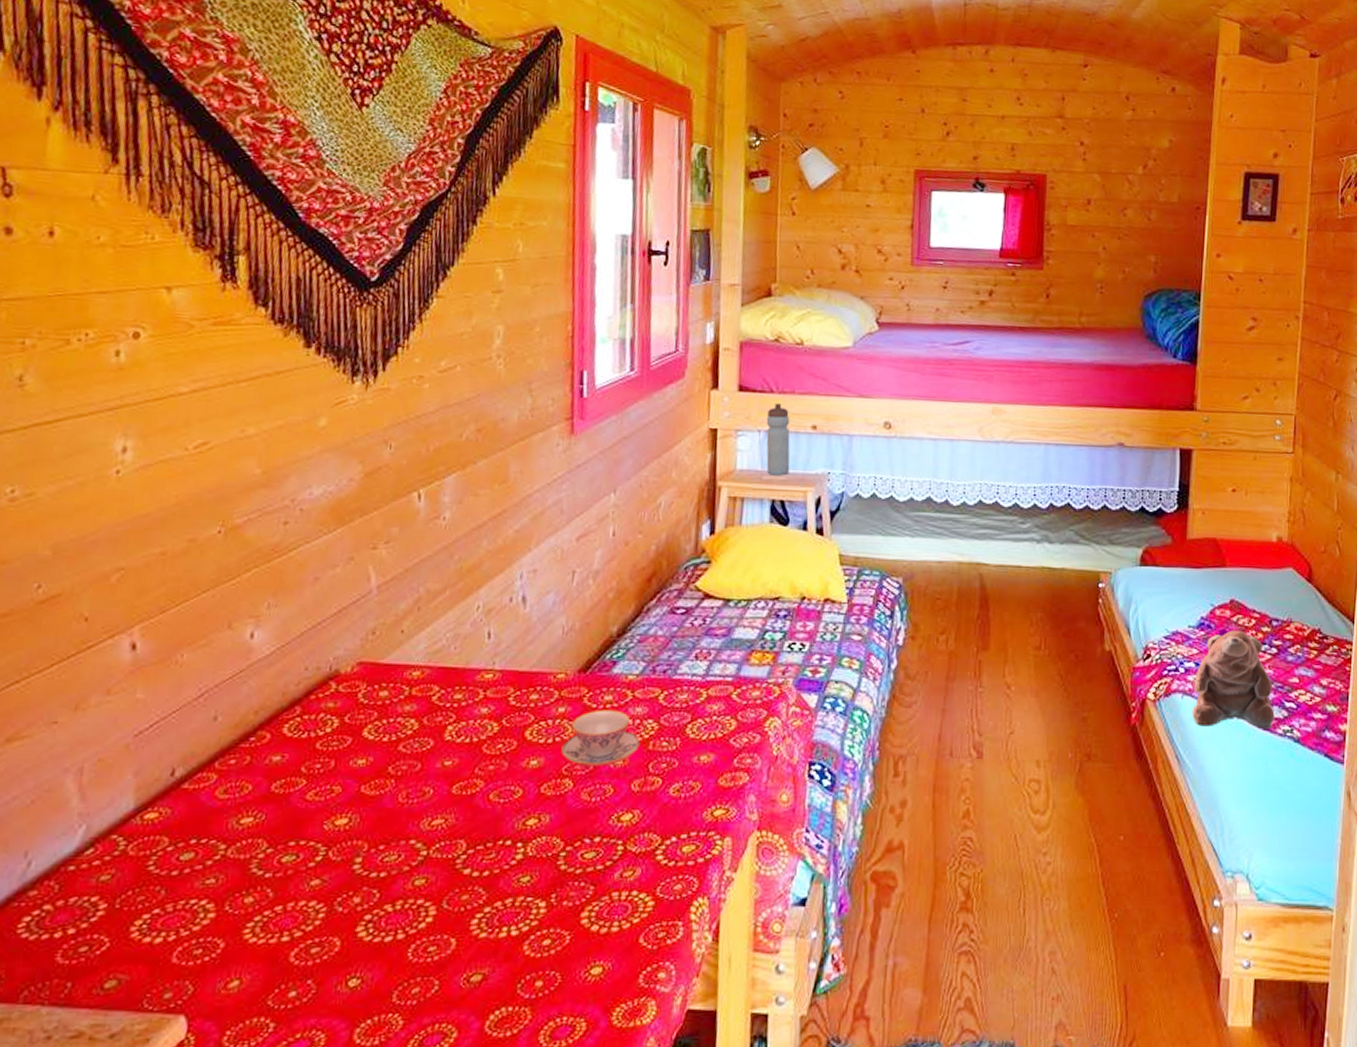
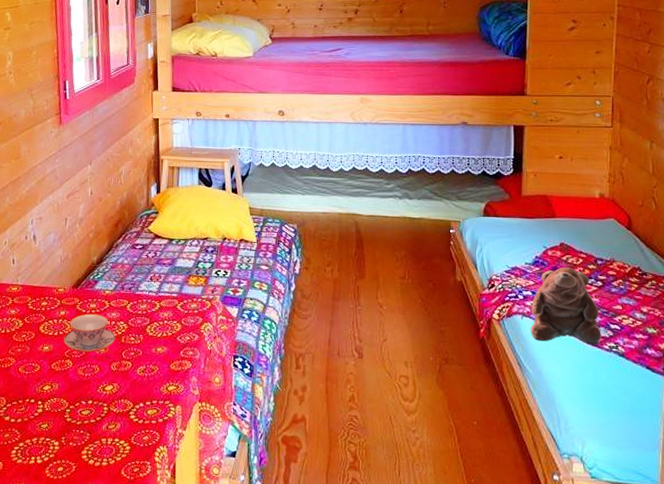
water bottle: present [766,403,790,476] -> none [193,99,211,151]

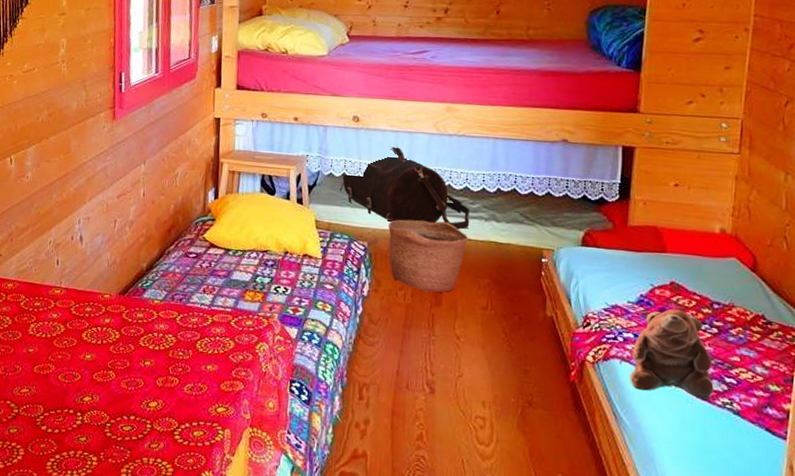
teacup: present [64,313,116,353] -> none [107,323,163,365]
duffel bag: none [270,136,386,208] -> present [340,147,470,230]
basket: none [315,201,385,267] -> present [388,219,468,293]

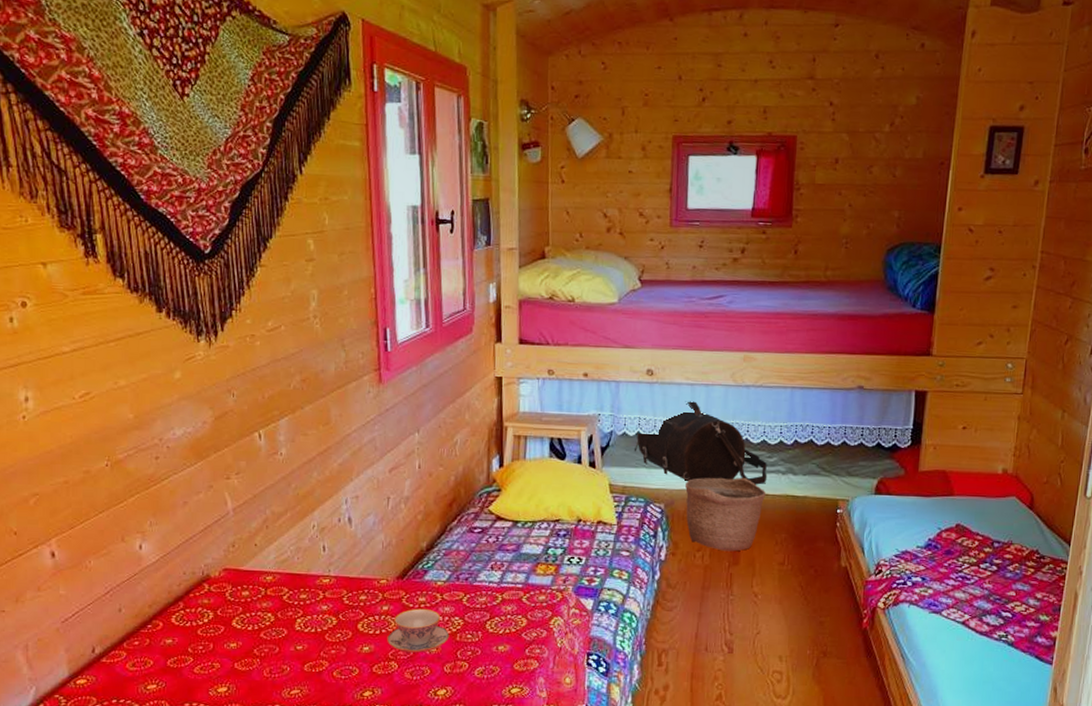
teacup: none [107,323,163,365] -> present [387,608,450,653]
stuffed animal: present [630,308,714,400] -> none [917,550,992,634]

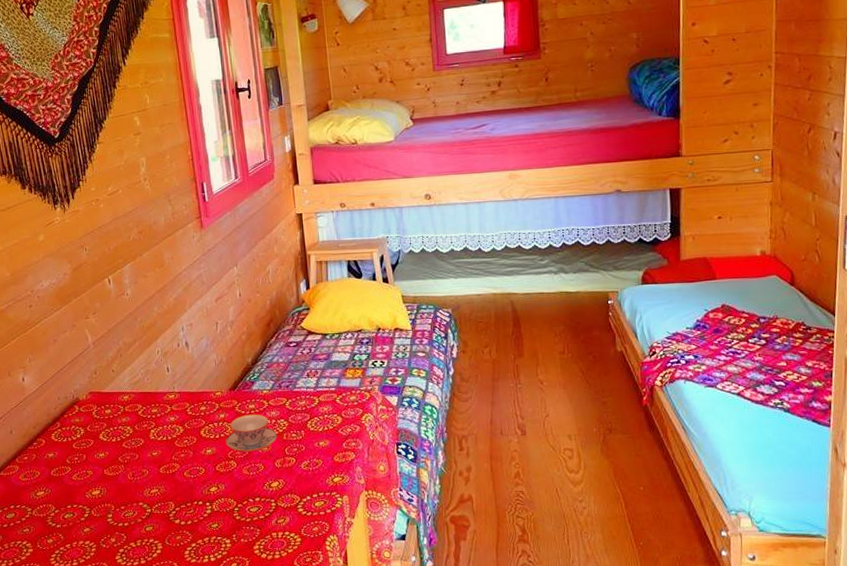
duffel bag: present [635,401,768,485] -> none [421,218,541,287]
basket: present [685,477,765,552] -> none [469,280,541,346]

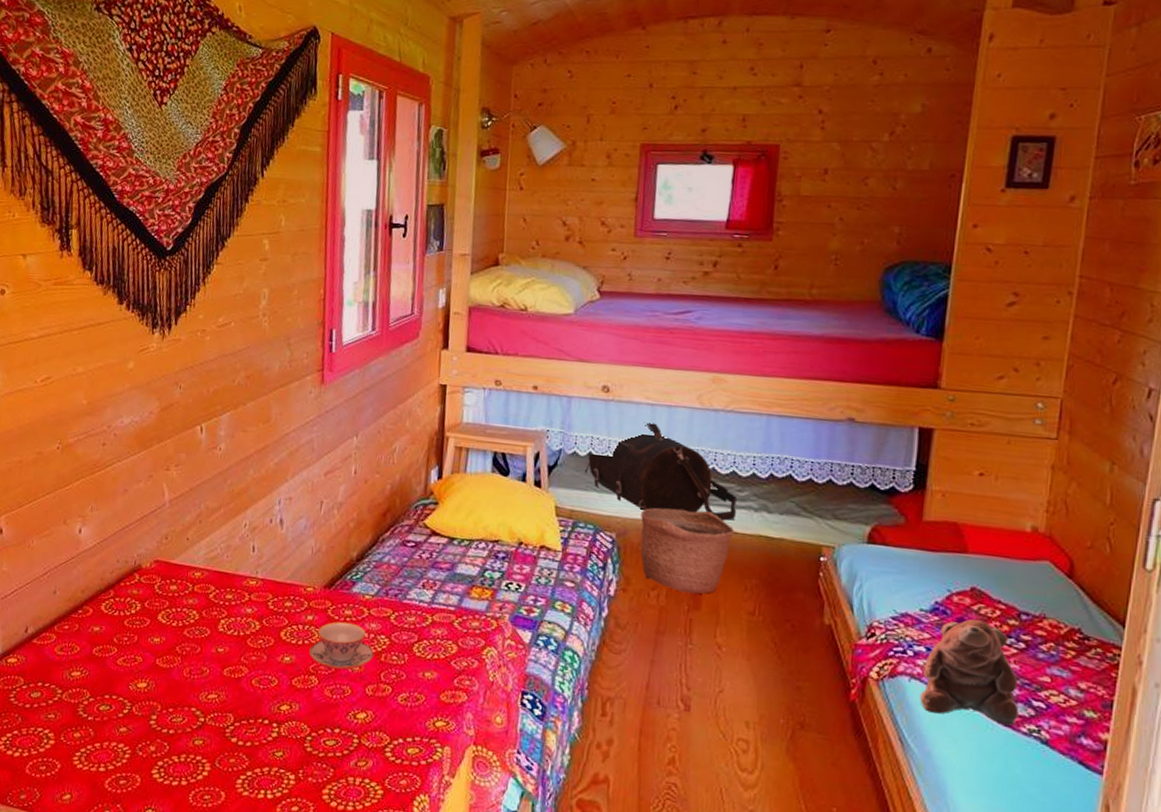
duffel bag: none [421,218,541,287] -> present [585,422,737,521]
basket: none [469,280,541,346] -> present [640,507,734,594]
stuffed animal: none [694,328,766,404] -> present [920,619,1019,726]

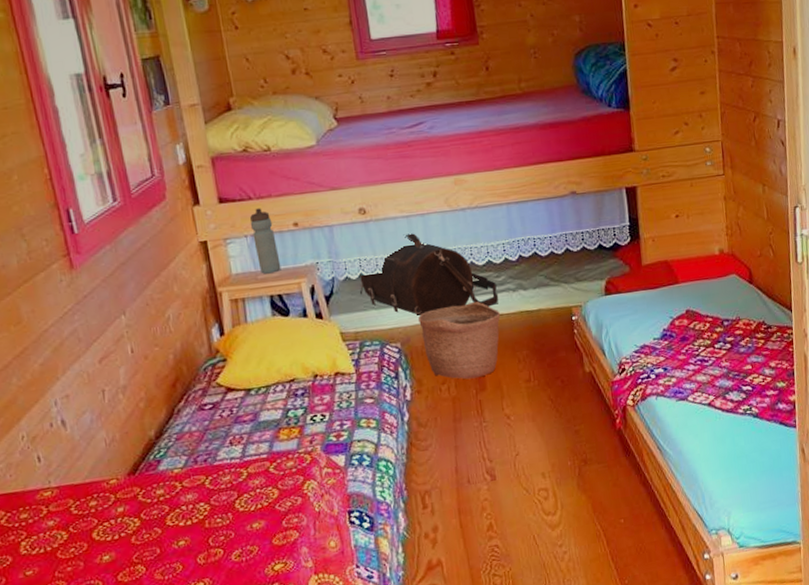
teacup: present [309,621,374,670] -> none [128,500,198,553]
water bottle: none [490,364,513,431] -> present [250,208,281,274]
stuffed animal: present [920,619,1019,726] -> none [664,334,736,419]

